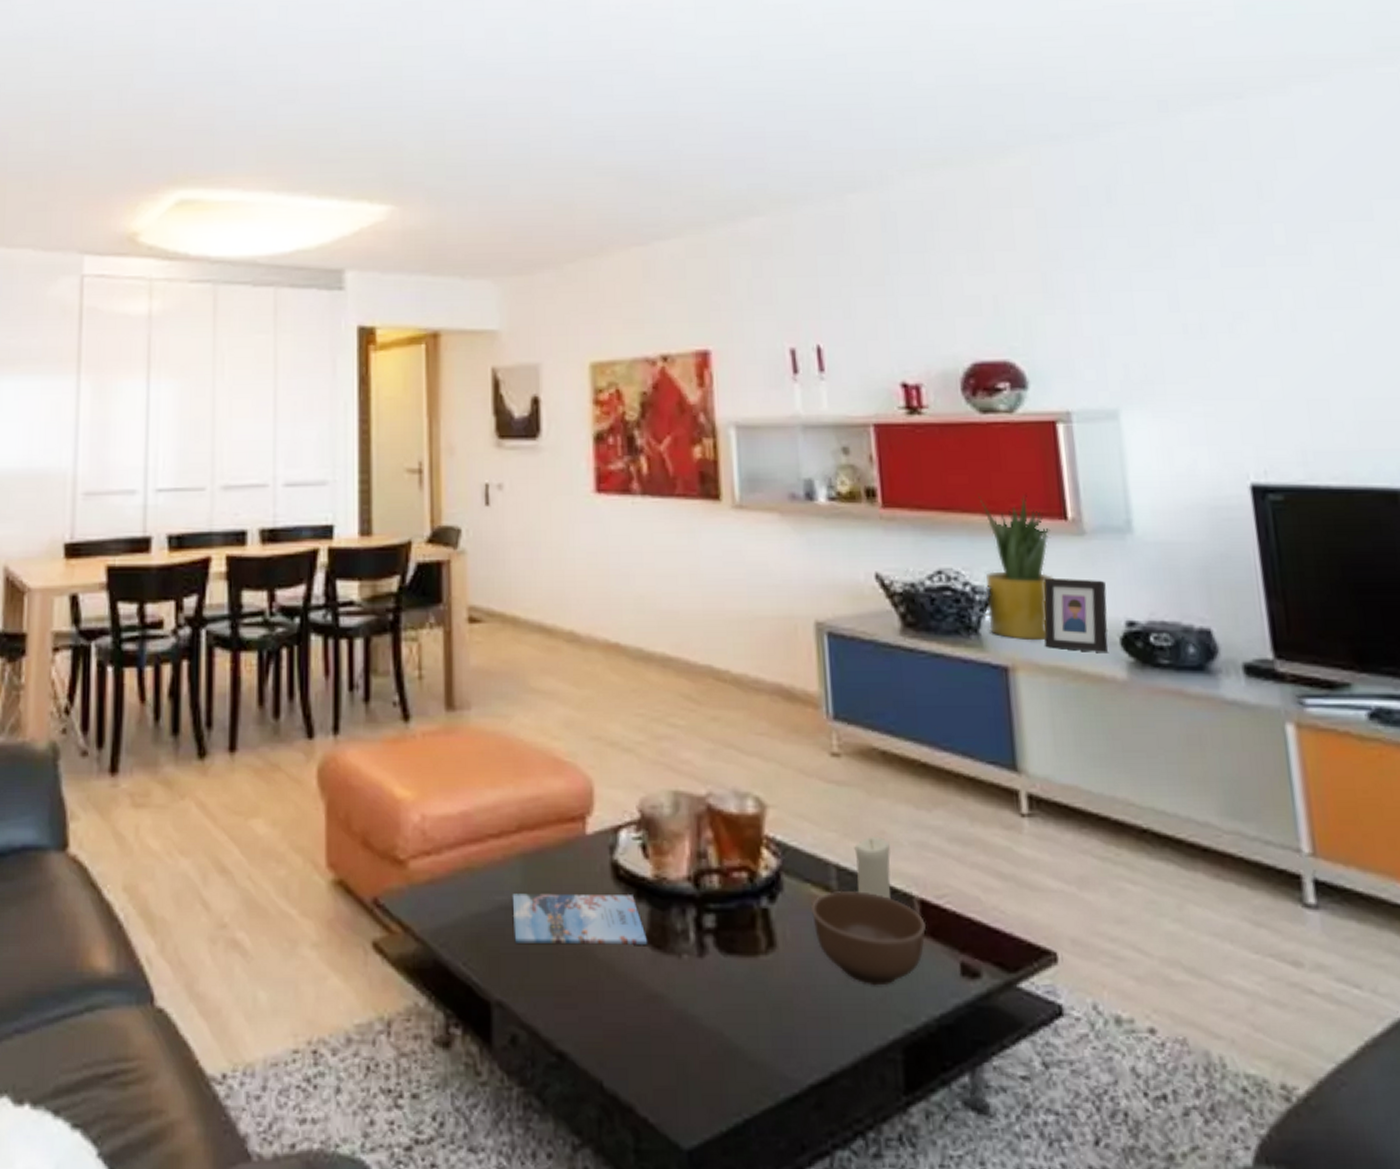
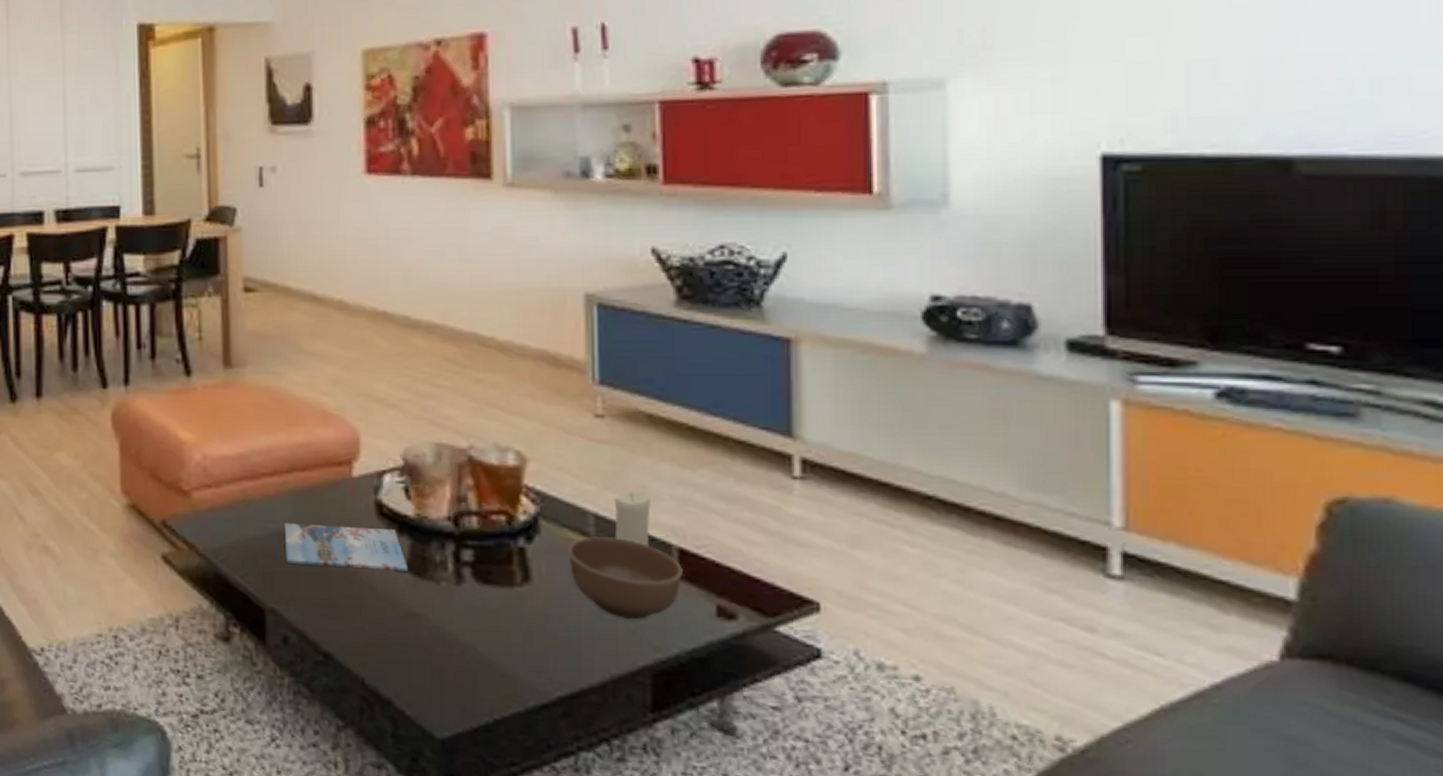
planter: present [978,493,1055,640] -> none [771,169,852,313]
picture frame: present [1043,578,1108,654] -> none [833,252,910,327]

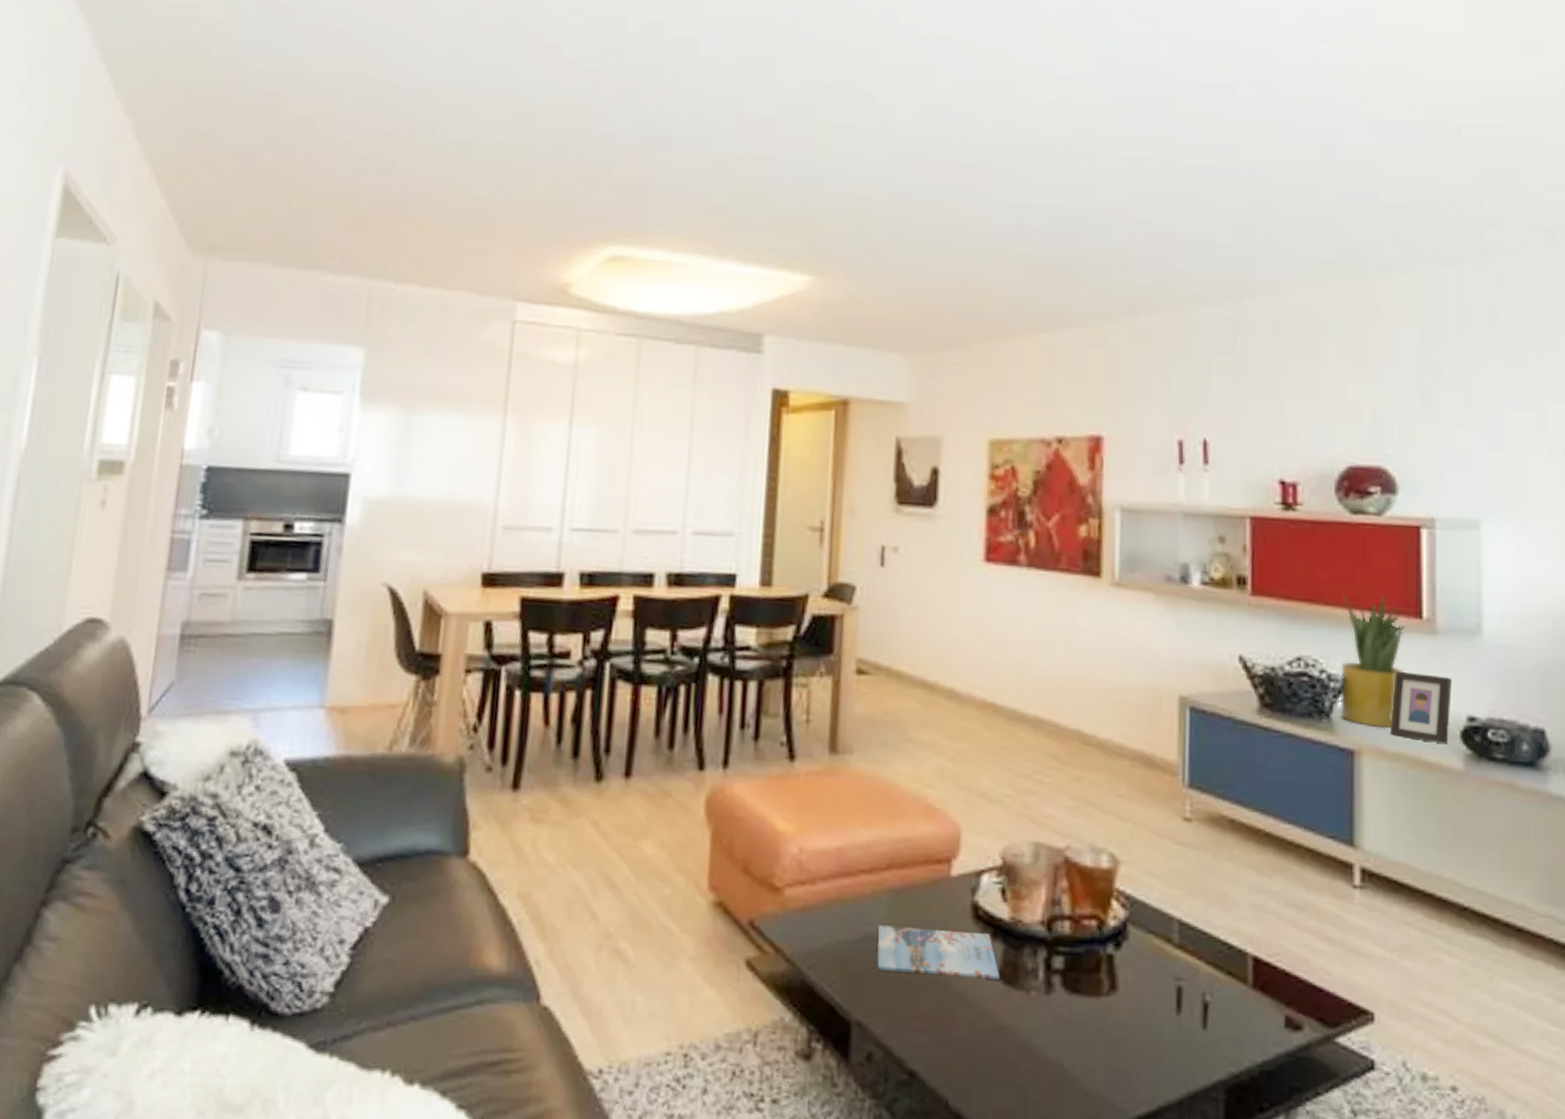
bowl: present [566,535,683,620] -> none [1152,942,1256,1031]
candle: present [614,491,651,546] -> none [1196,896,1230,954]
planter: none [771,169,852,313] -> present [1339,589,1406,728]
picture frame: none [833,252,910,327] -> present [1389,671,1452,745]

